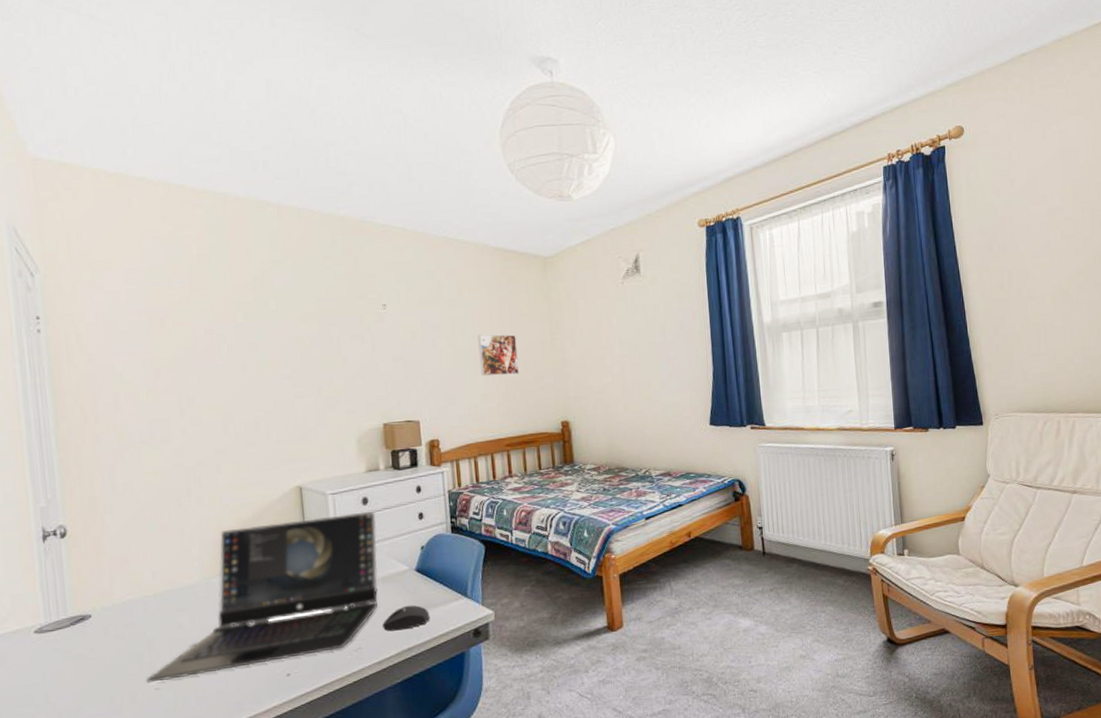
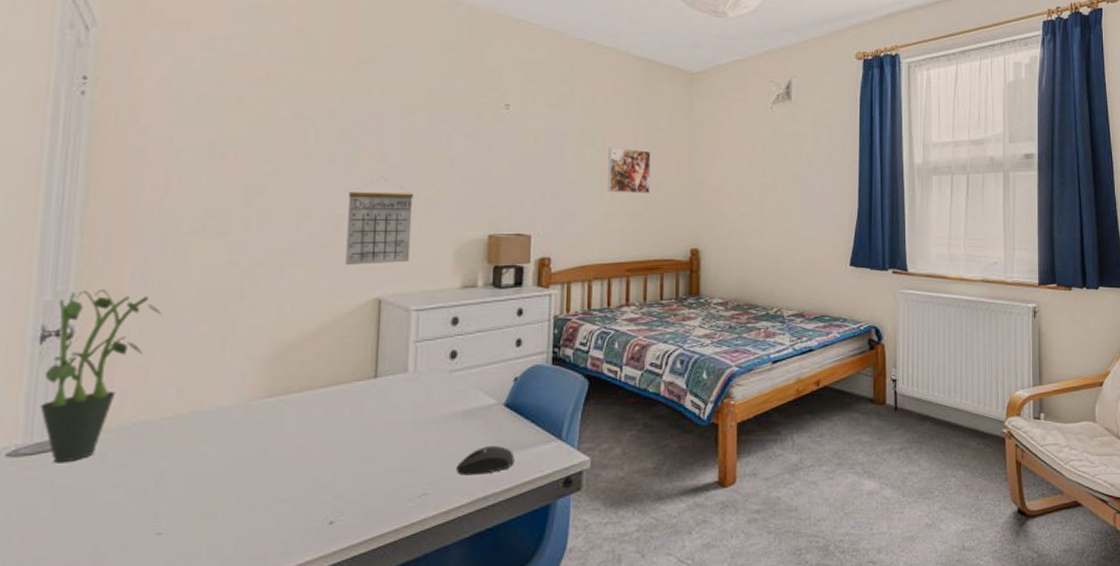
potted plant: none [51,494,130,637] -> present [40,288,161,464]
laptop: present [146,511,378,683] -> none [145,333,466,526]
calendar: none [261,382,321,459] -> present [345,178,413,265]

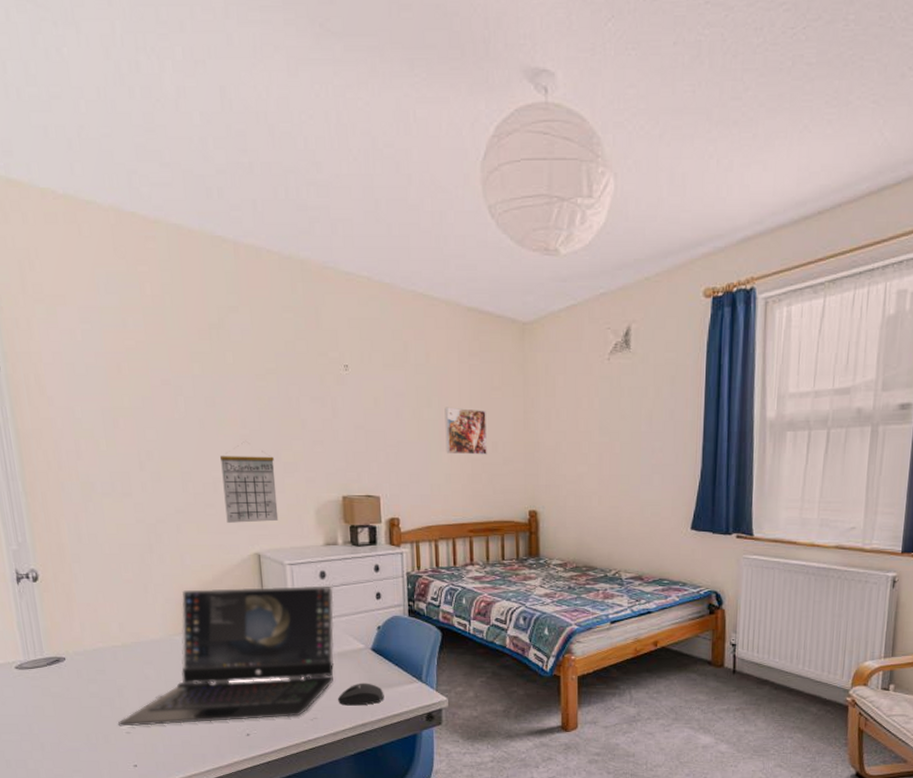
potted plant: present [40,288,161,464] -> none [22,540,96,676]
laptop: none [145,333,466,526] -> present [117,585,334,727]

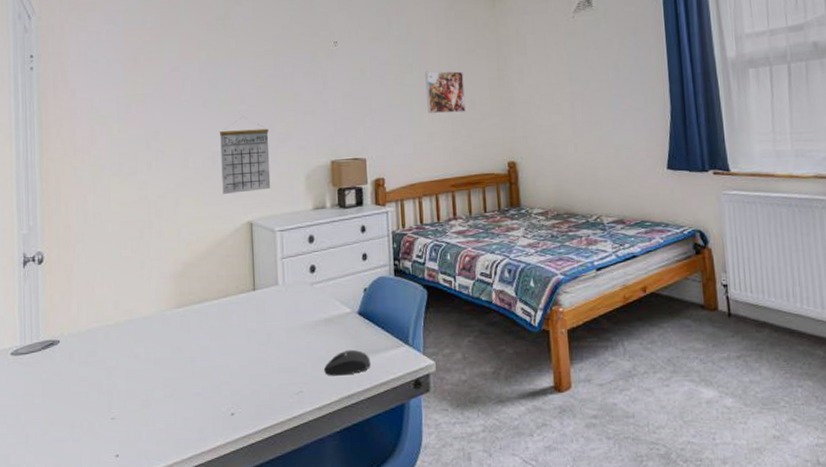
laptop: present [117,585,334,727] -> none [103,249,321,412]

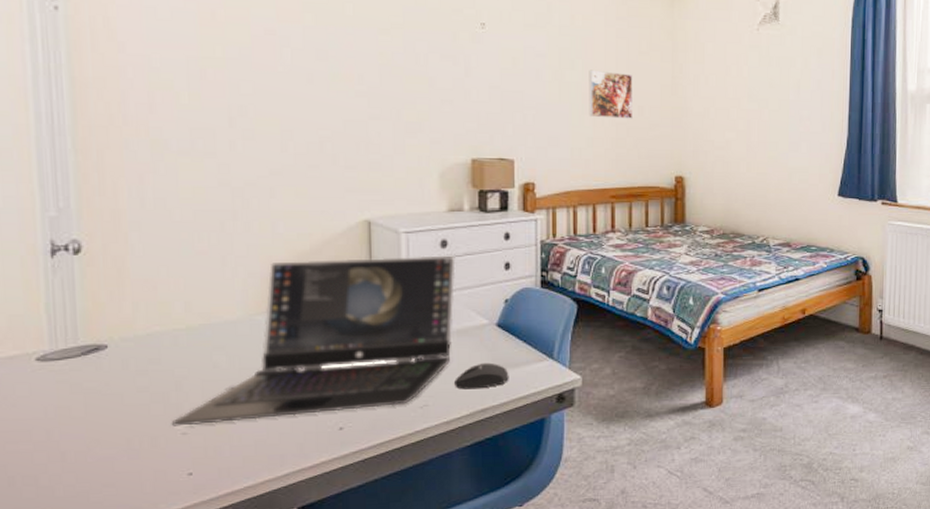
laptop: none [103,249,321,412] -> present [171,255,455,427]
calendar: present [219,118,271,194] -> none [329,100,396,187]

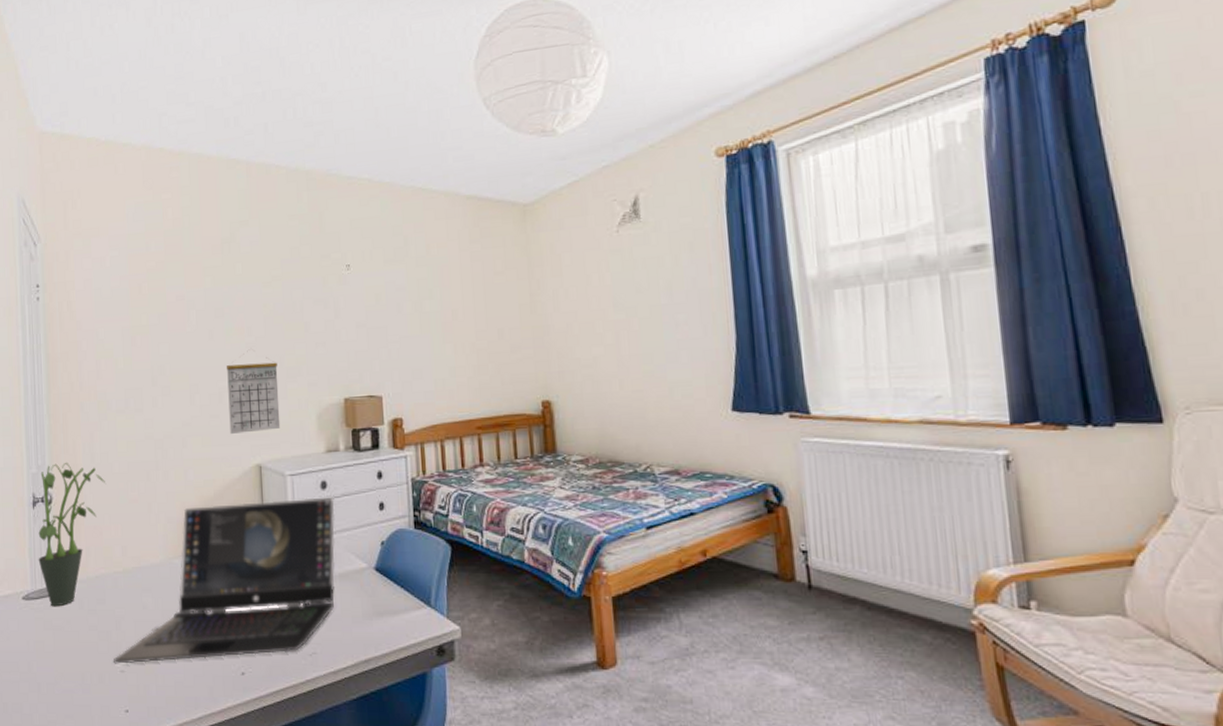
potted plant: none [60,206,161,368] -> present [38,462,105,607]
calendar: none [329,100,396,187] -> present [226,351,281,434]
mouse: present [454,362,509,390] -> none [339,609,389,638]
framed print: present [589,69,633,119] -> none [447,296,493,346]

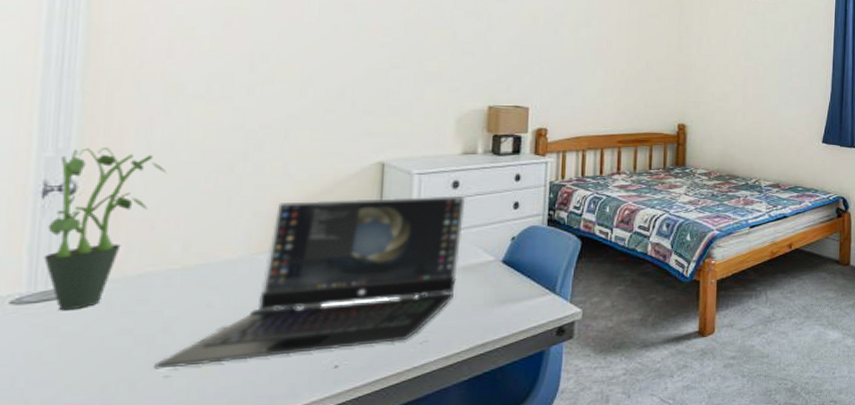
calendar: present [226,351,281,434] -> none [349,50,416,131]

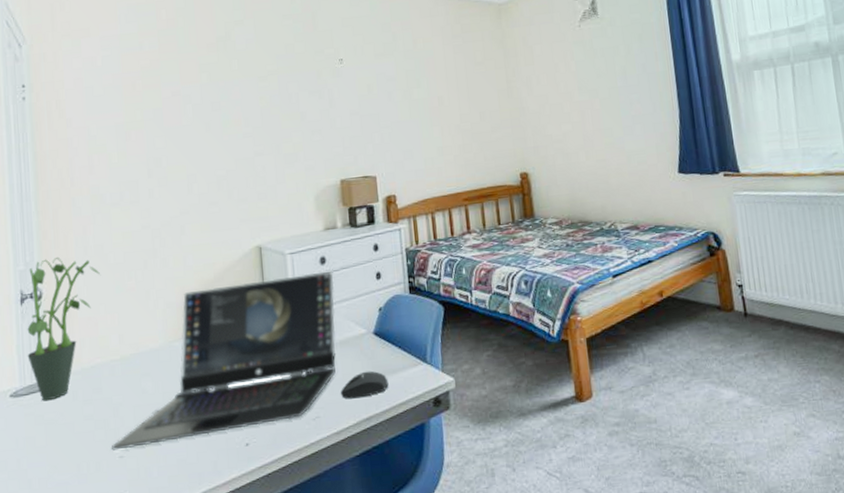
mouse: none [456,298,511,325] -> present [341,370,389,399]

